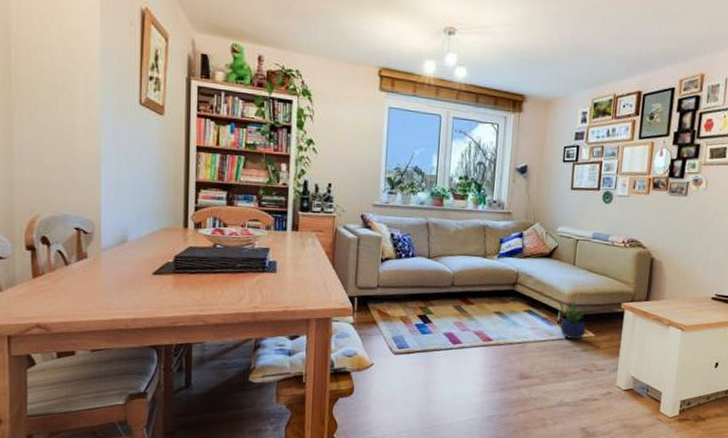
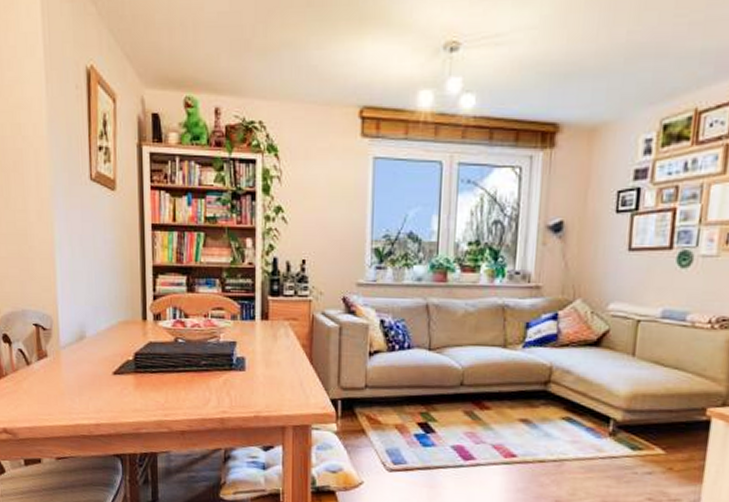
potted plant: present [558,299,589,340] -> none [610,403,656,458]

